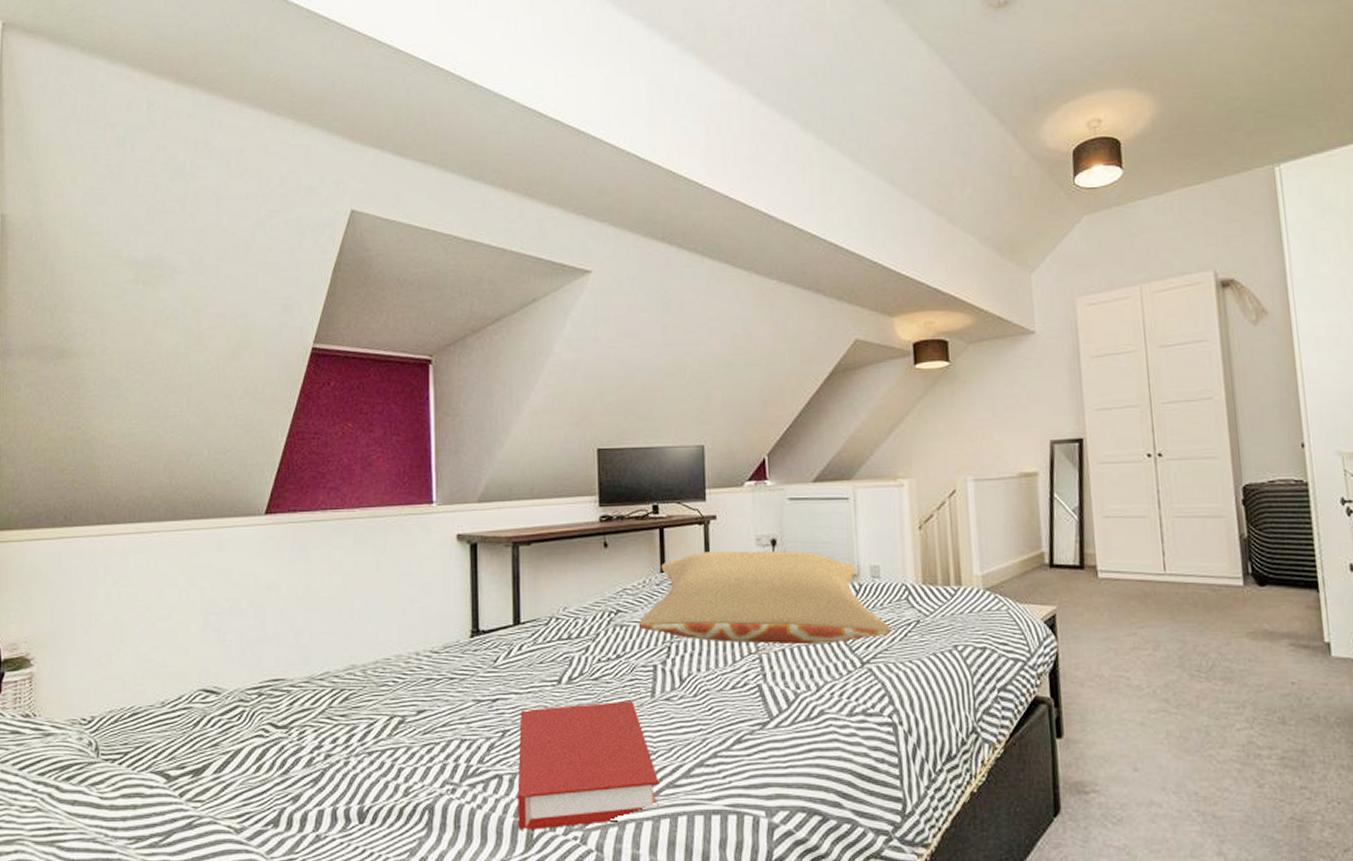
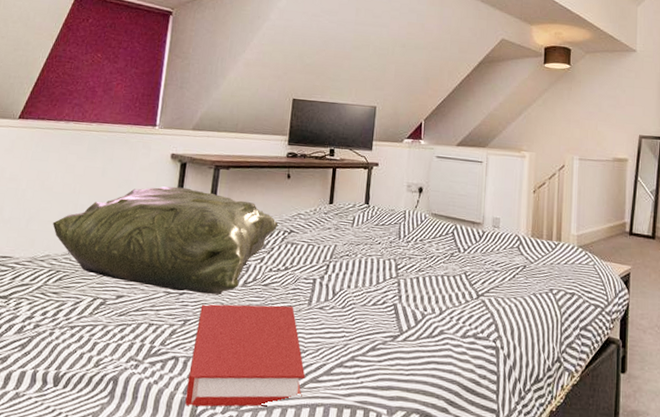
cushion: none [327,573,601,698] -> present [53,186,279,295]
pillow: present [638,550,891,645] -> none [305,191,503,277]

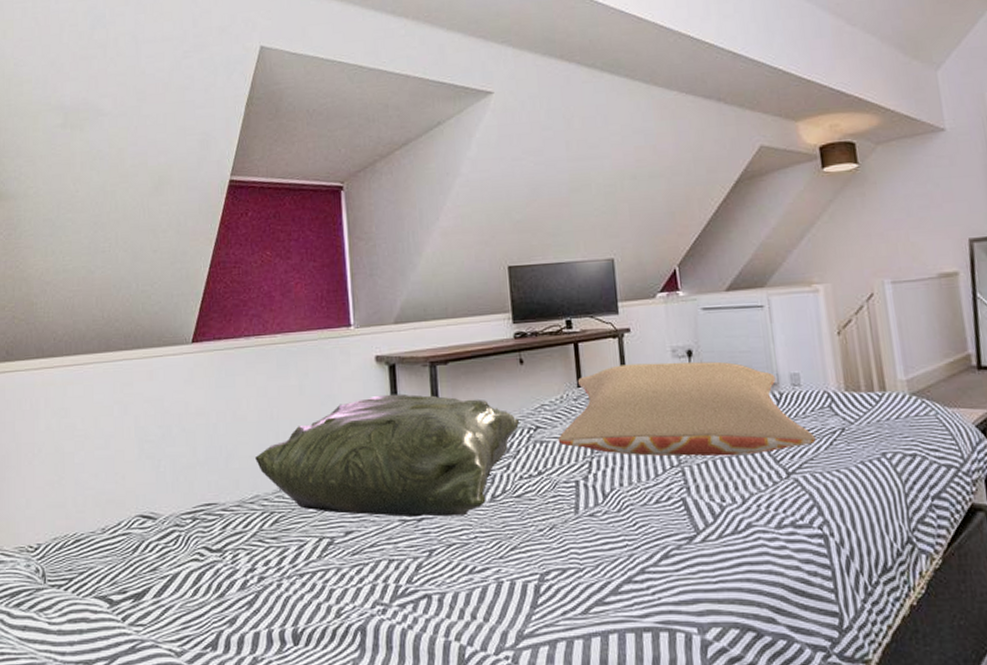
book: present [185,304,306,407] -> none [445,518,589,651]
pillow: none [305,191,503,277] -> present [557,361,816,457]

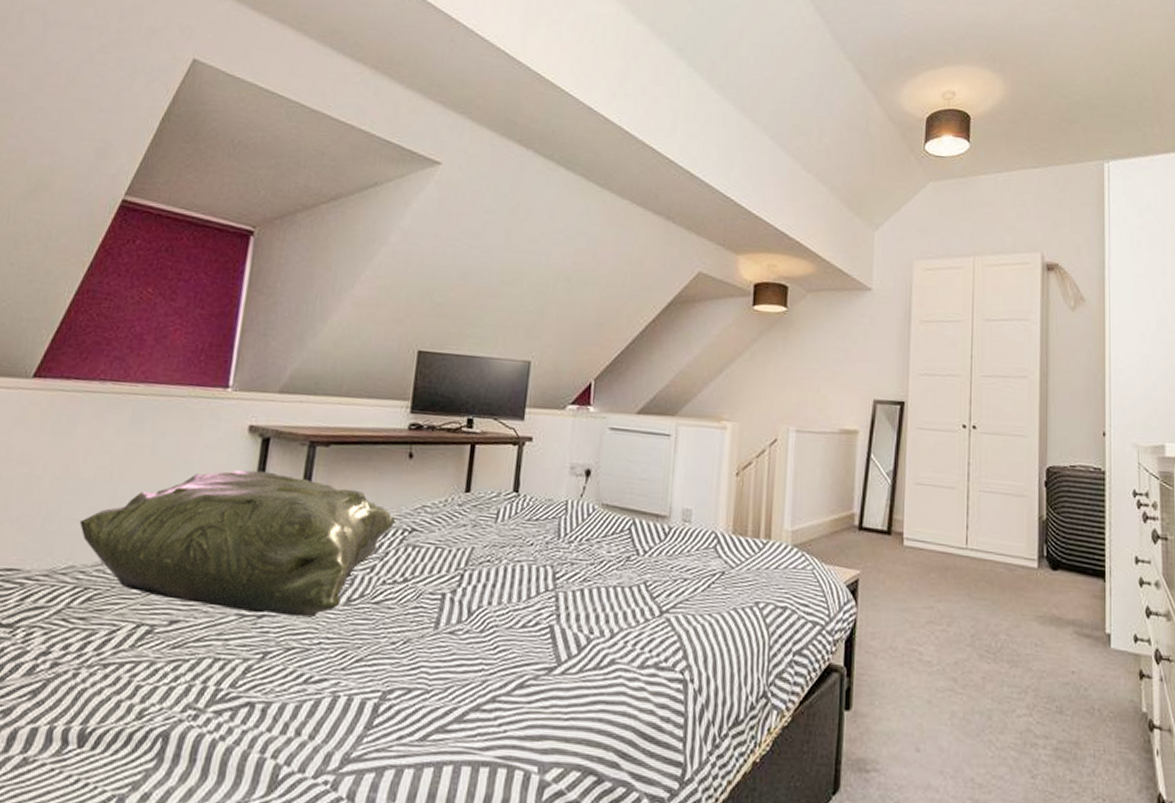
pillow: present [557,361,816,457] -> none [432,474,695,588]

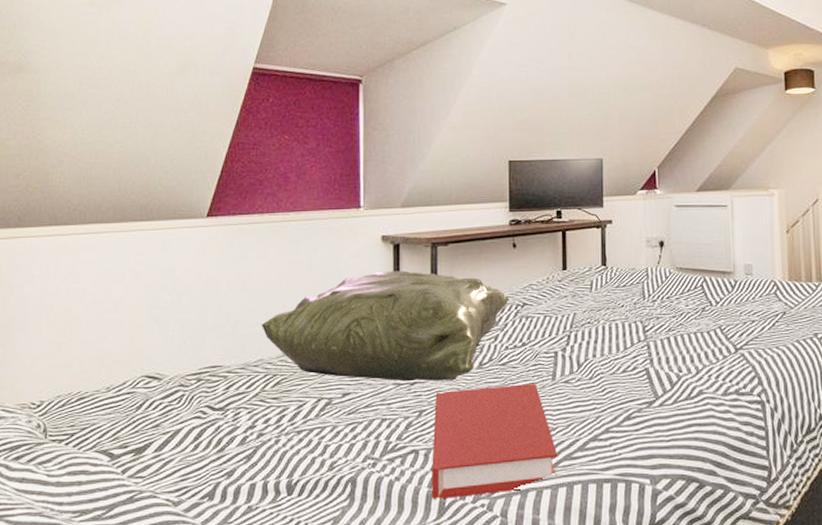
book: none [262,629,429,770] -> present [432,384,558,500]

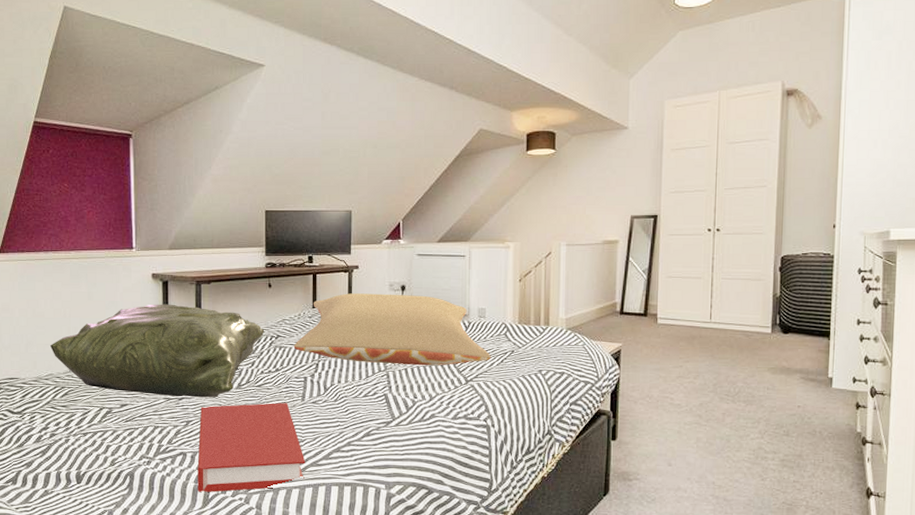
pillow: none [542,251,761,333] -> present [293,293,491,366]

